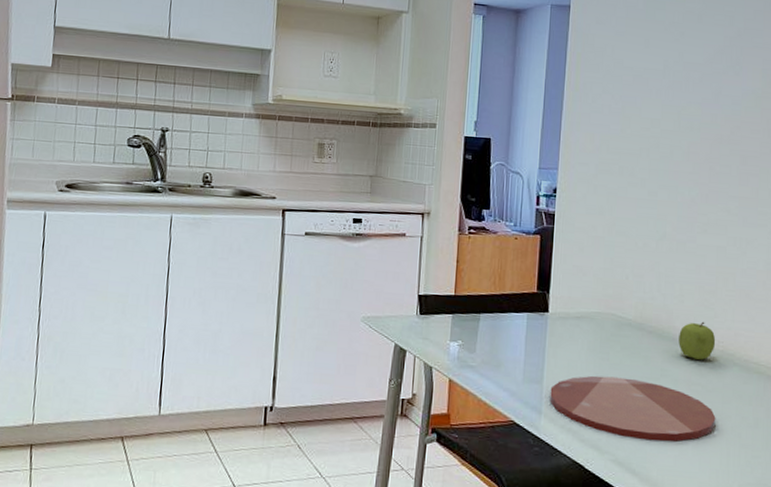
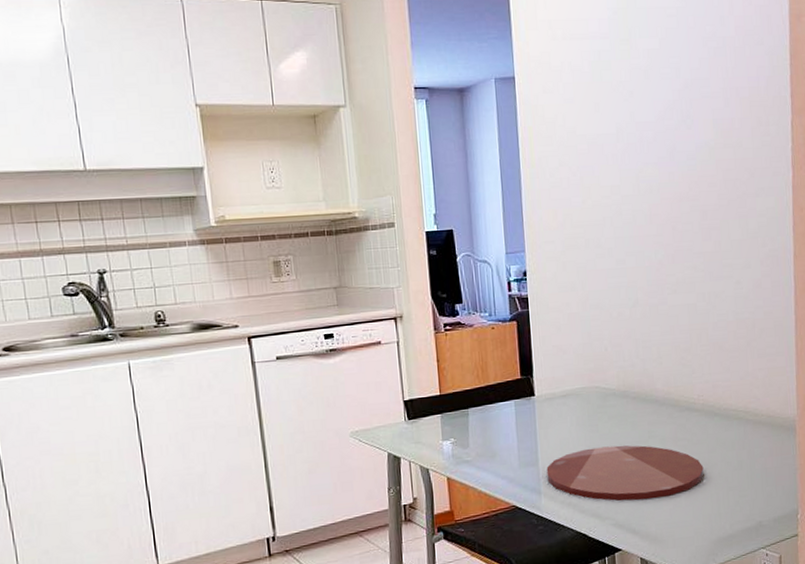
fruit: present [678,321,716,360] -> none [661,379,696,417]

